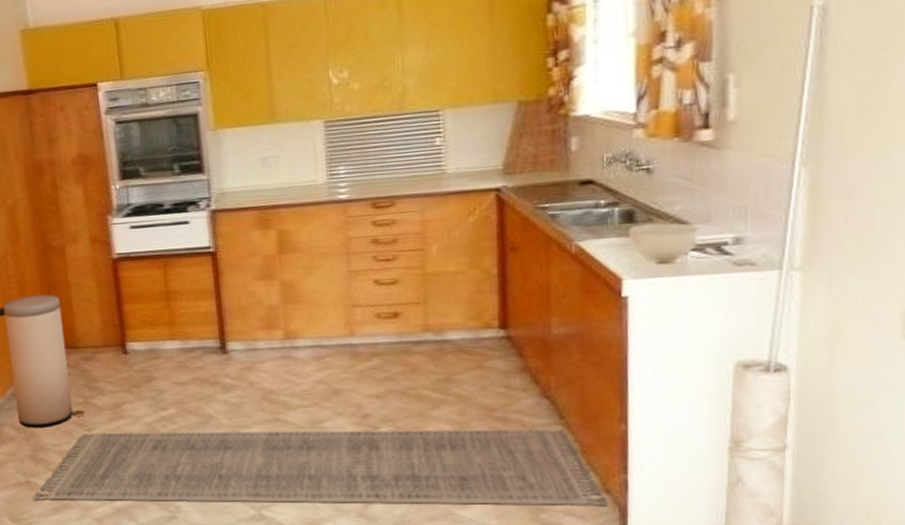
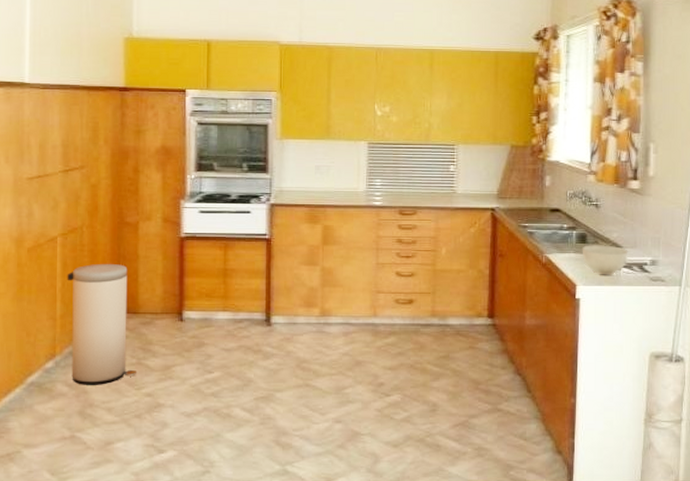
rug: present [33,429,609,508] -> none [75,391,560,466]

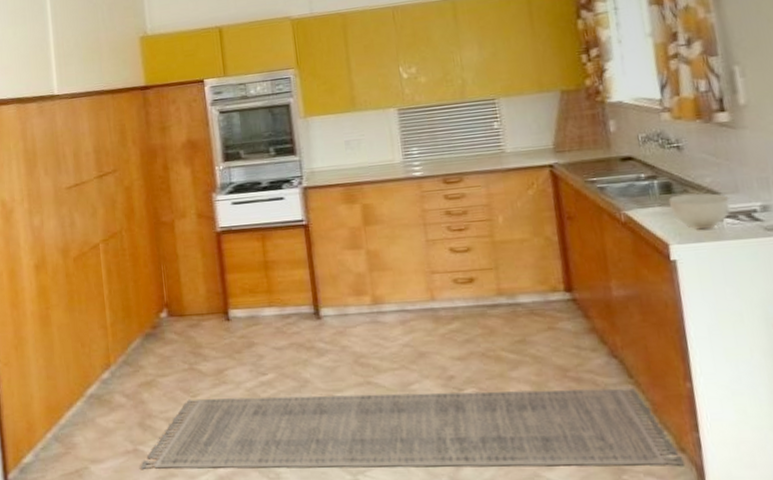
pedal bin: present [67,263,137,385] -> none [112,265,191,395]
rug: none [75,391,560,466] -> present [140,388,685,469]

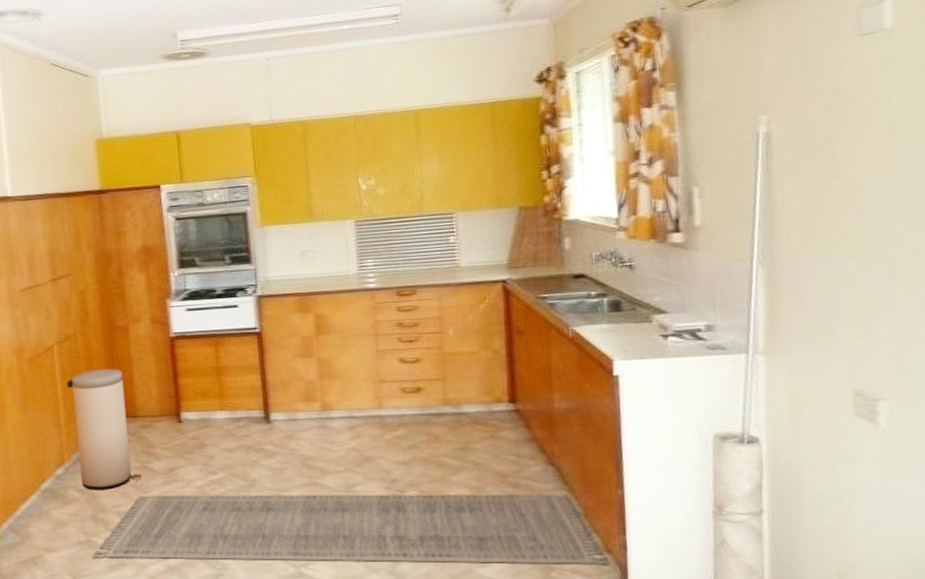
pedal bin: none [112,265,191,395] -> present [66,368,143,490]
bowl: present [668,192,730,229] -> none [616,311,676,347]

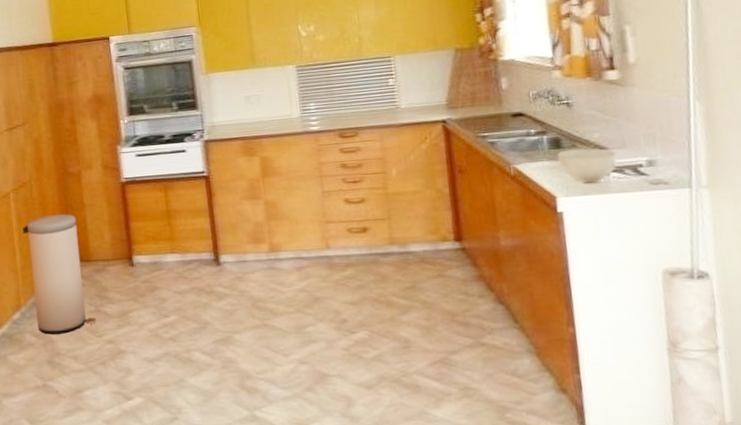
rug: present [92,493,611,567] -> none [49,332,566,407]
bowl: none [616,311,676,347] -> present [556,148,616,183]

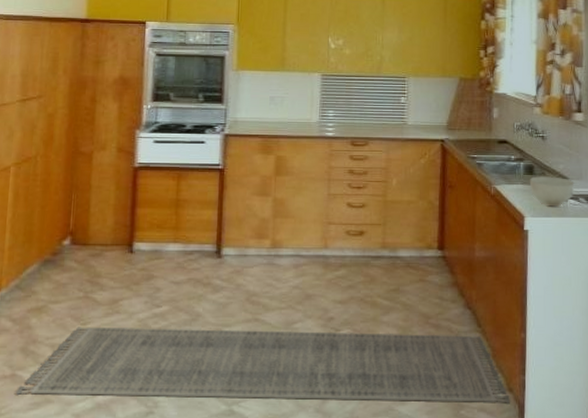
pedal bin: present [22,214,97,335] -> none [16,193,84,320]
rug: none [49,332,566,407] -> present [15,327,511,405]

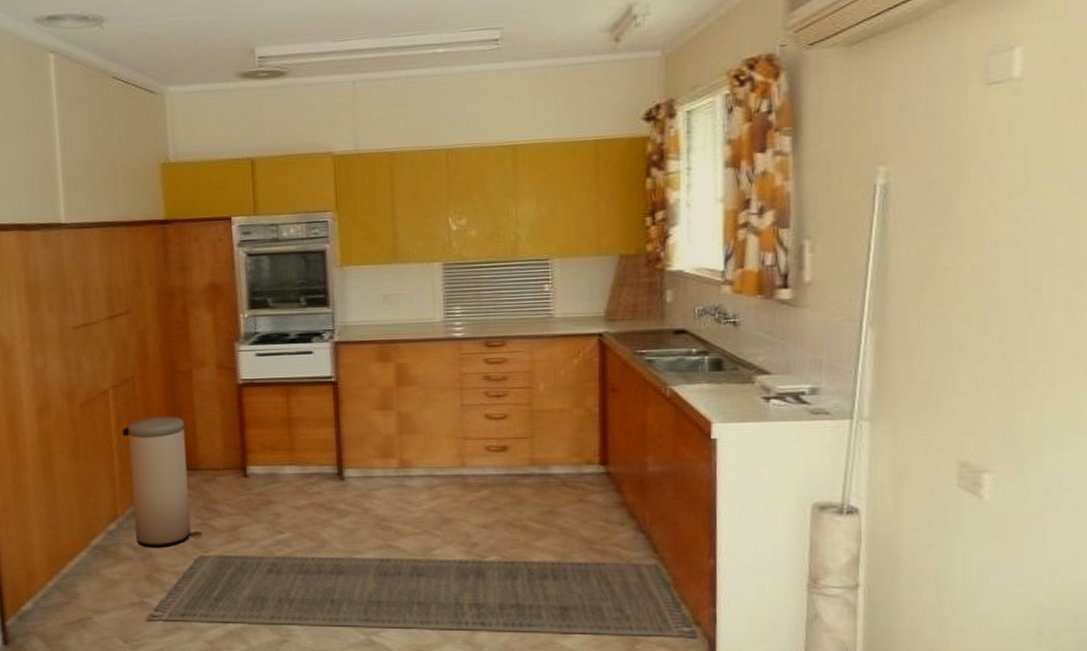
pedal bin: none [16,193,84,320] -> present [122,416,203,548]
bowl: present [529,176,575,207] -> none [717,371,779,409]

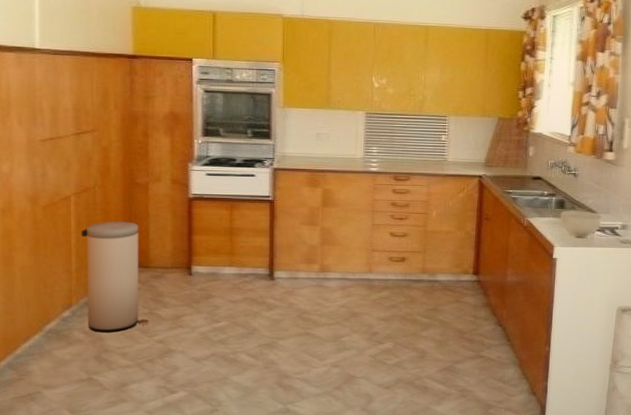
rug: present [146,554,699,640] -> none [93,338,534,405]
bowl: none [717,371,779,409] -> present [560,210,602,238]

